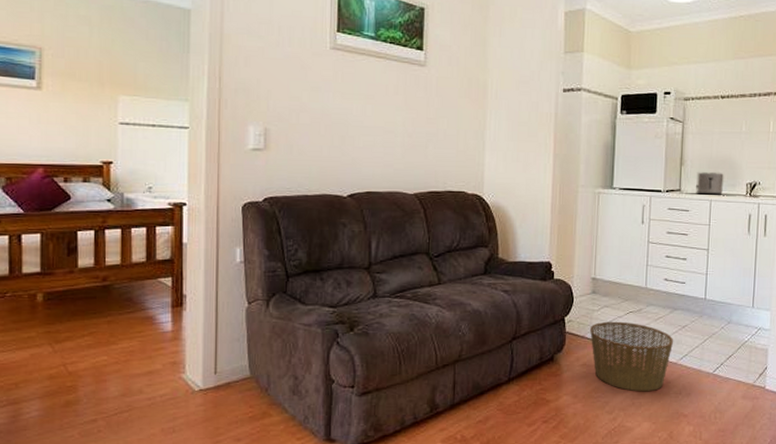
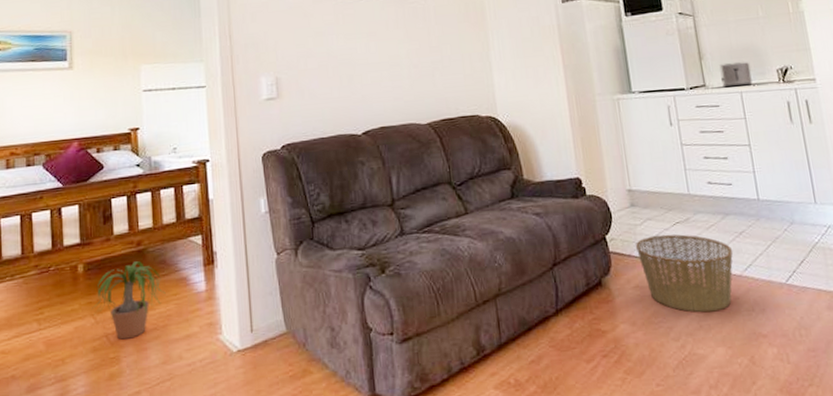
potted plant: none [50,296,130,370] -> present [92,261,166,340]

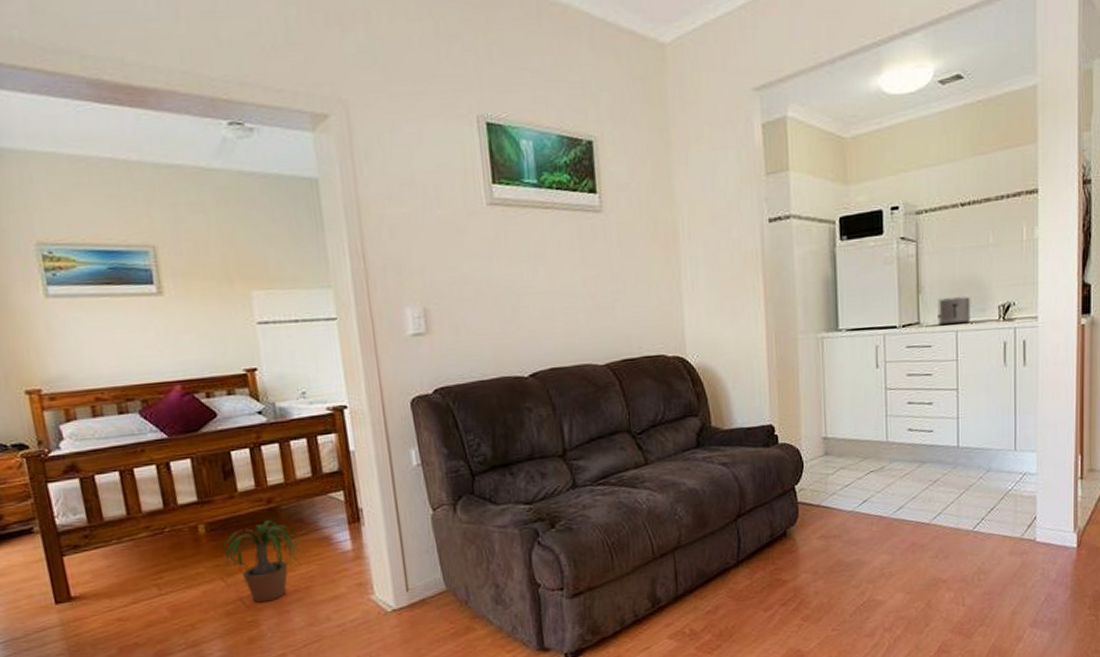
basket: present [636,234,733,313] -> none [826,483,925,561]

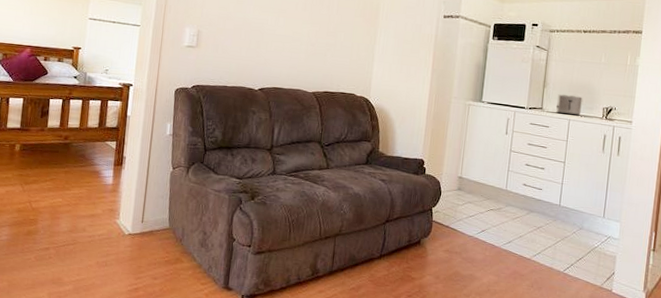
potted plant: present [220,520,306,603] -> none [22,151,81,208]

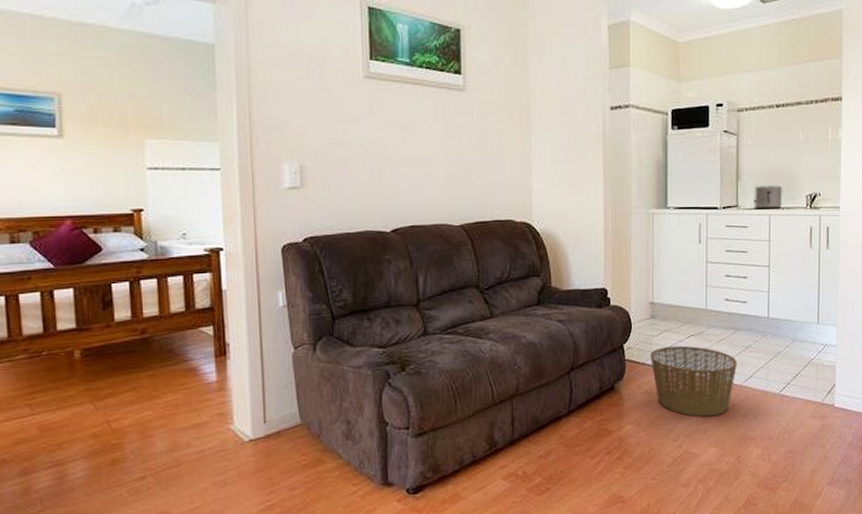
basket: none [454,215,529,282] -> present [651,345,738,417]

